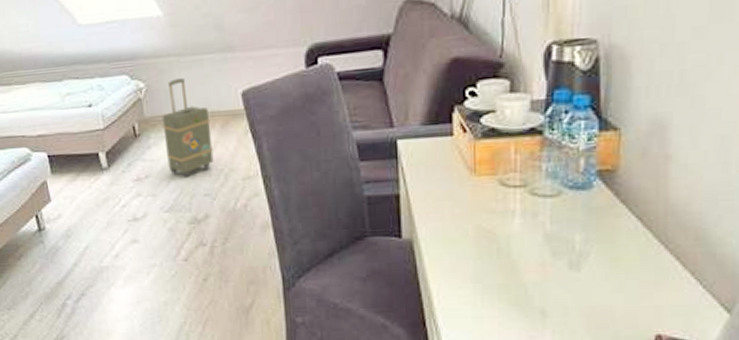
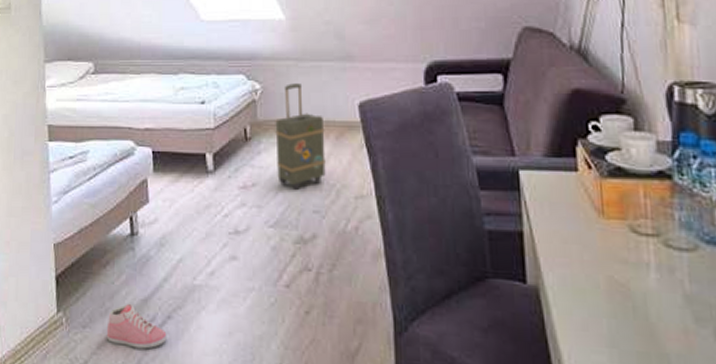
sneaker: none [29,286,83,321] -> present [106,303,167,349]

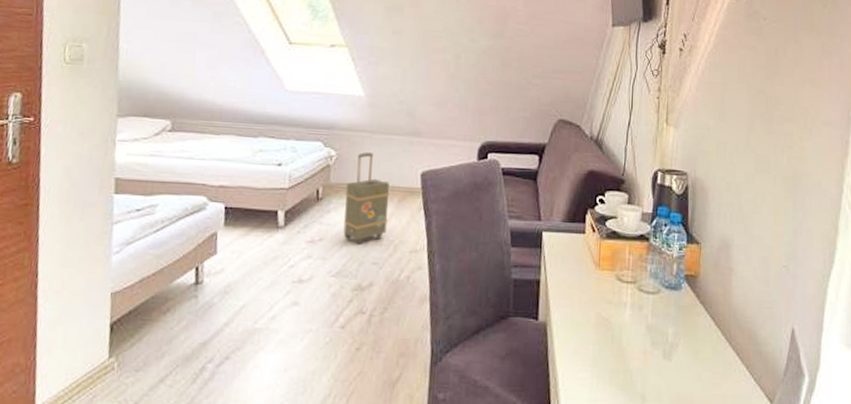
sneaker: present [106,303,167,349] -> none [160,346,223,388]

